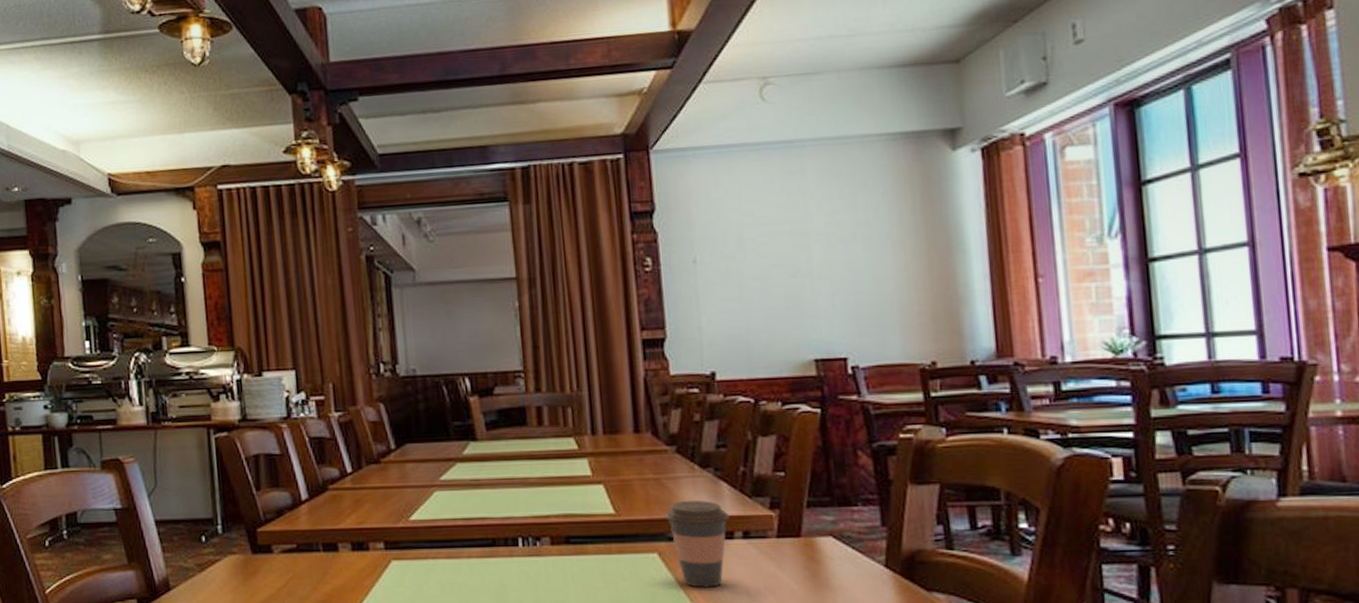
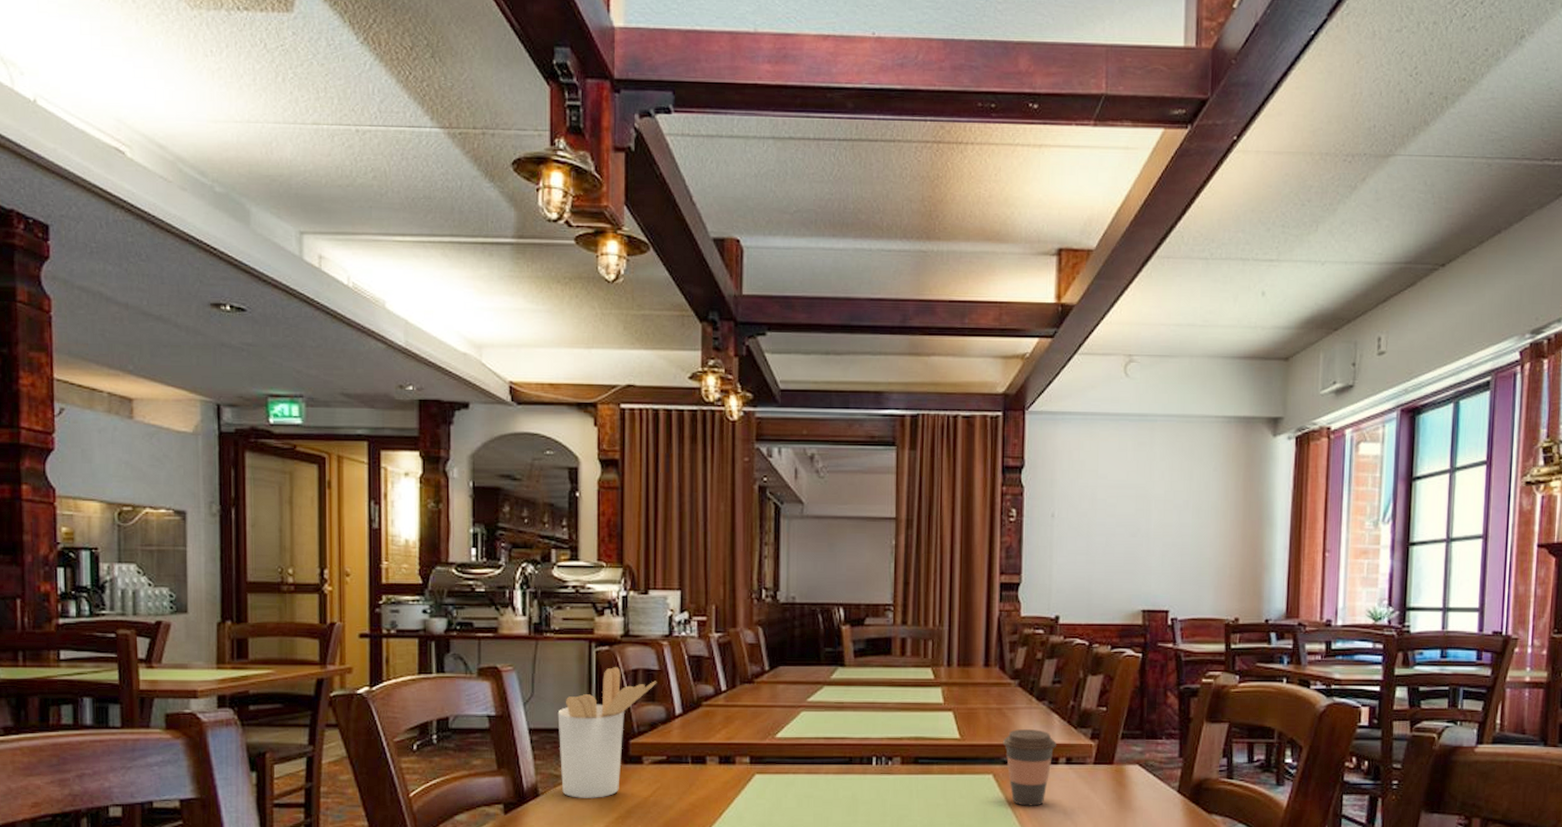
utensil holder: none [182,452,280,591] -> present [557,666,657,798]

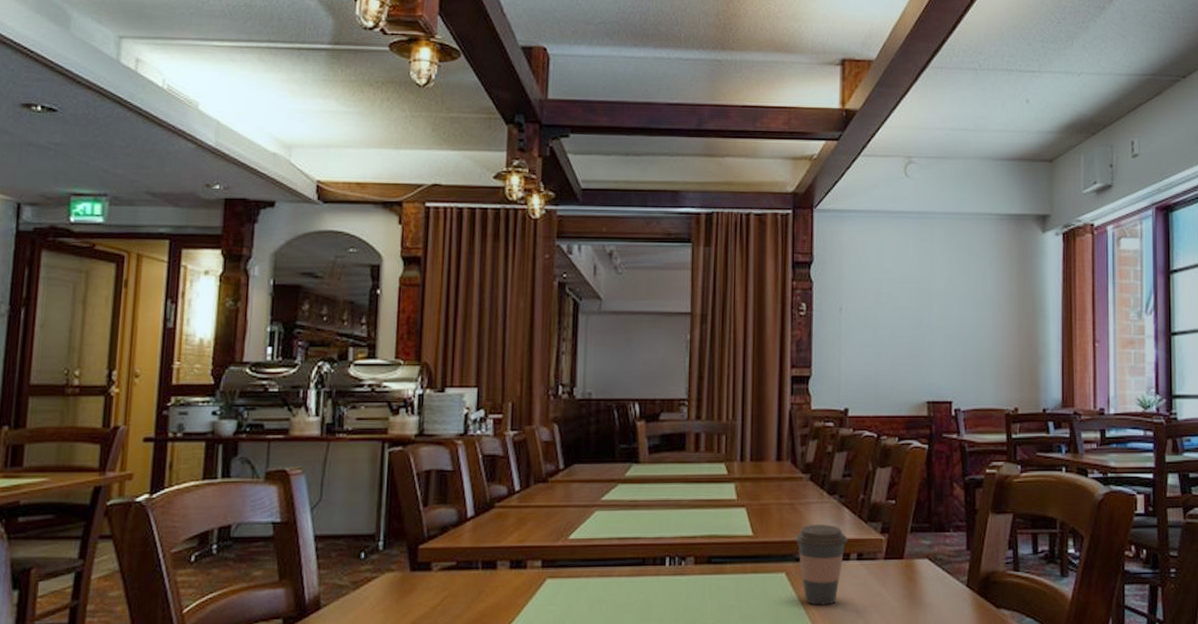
utensil holder: present [557,666,657,798] -> none [345,467,450,610]

